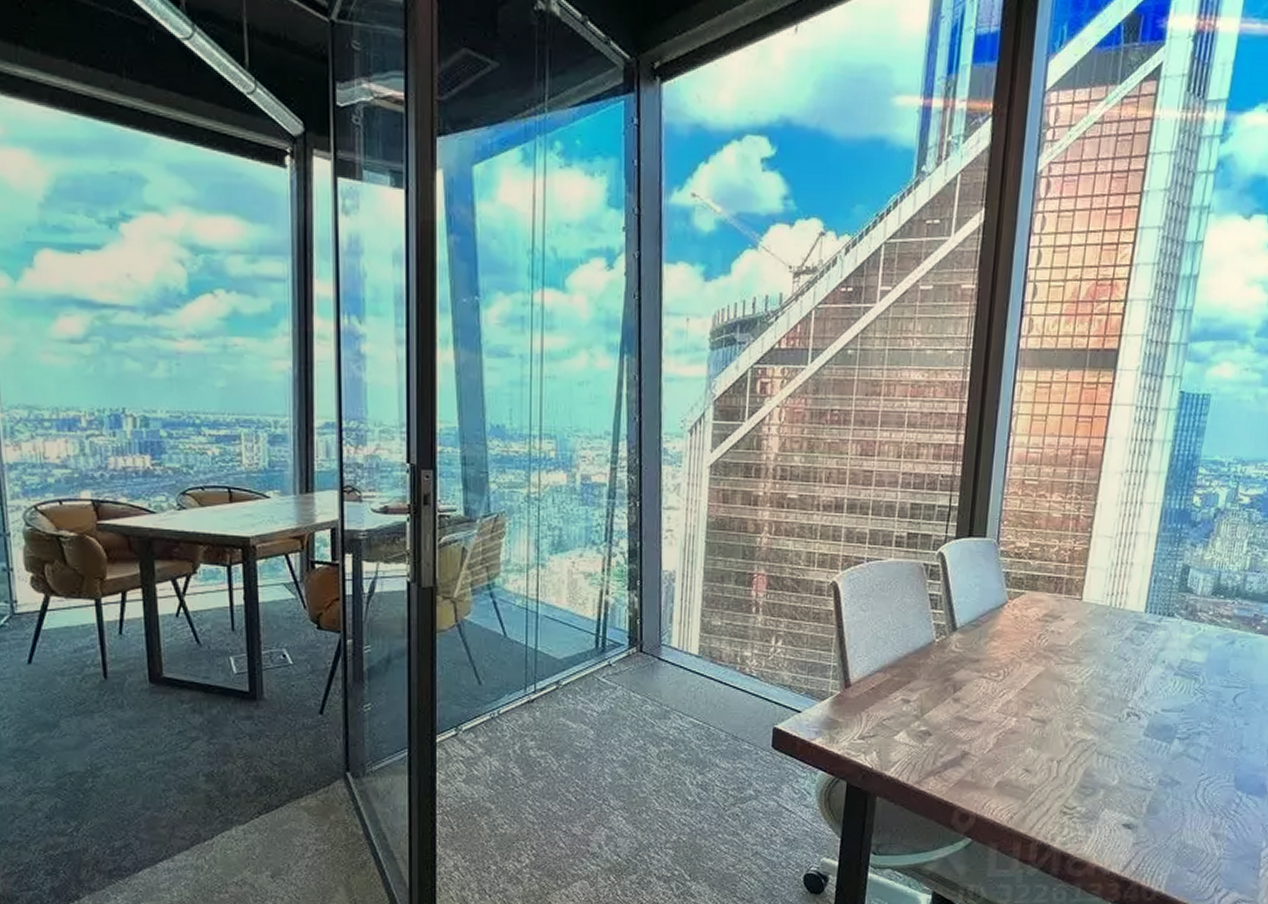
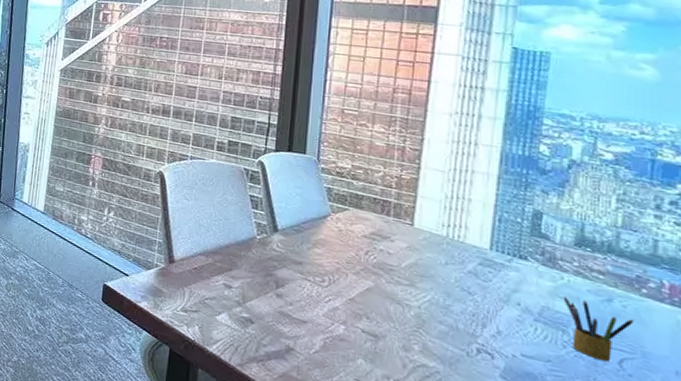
pencil box: none [1198,646,1248,700] -> present [563,296,634,362]

